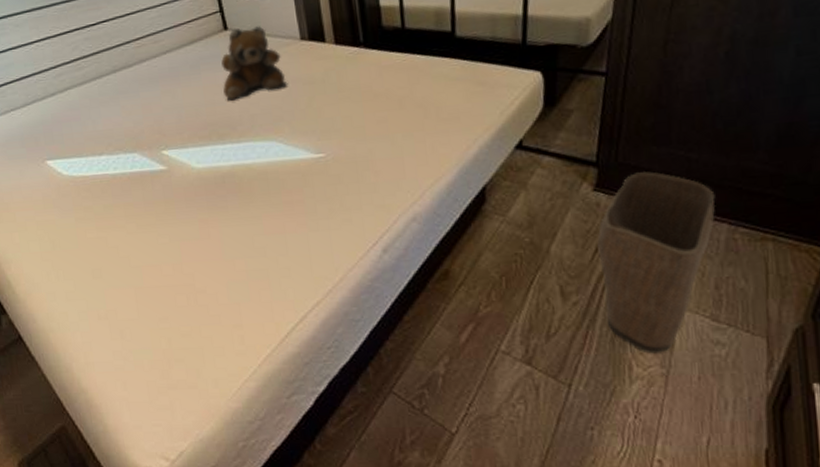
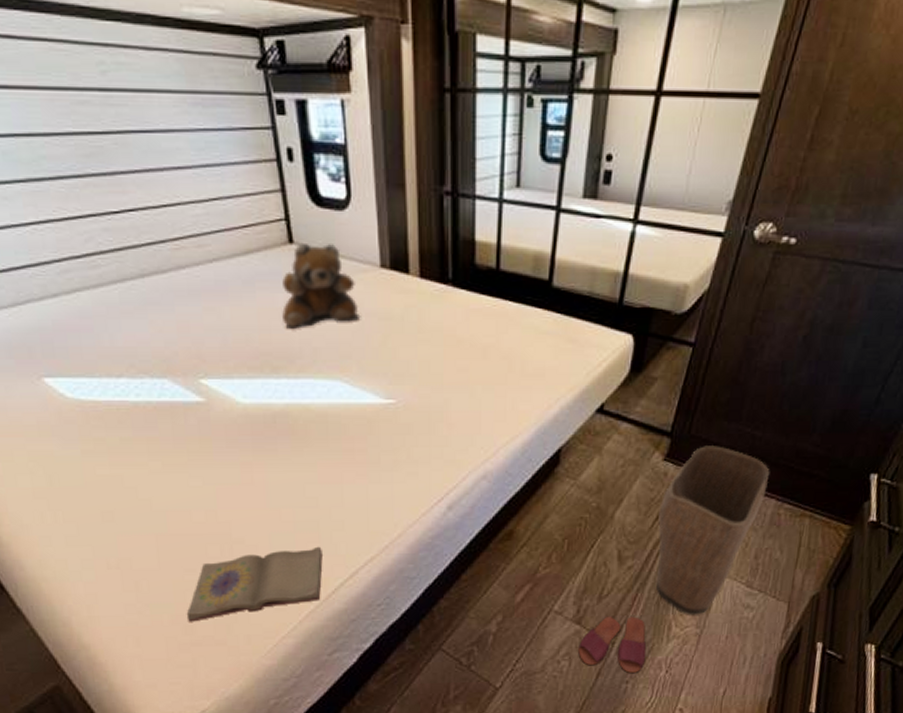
diary: none [162,293,276,367] -> present [186,546,323,622]
slippers: none [532,355,609,419] -> present [578,616,647,674]

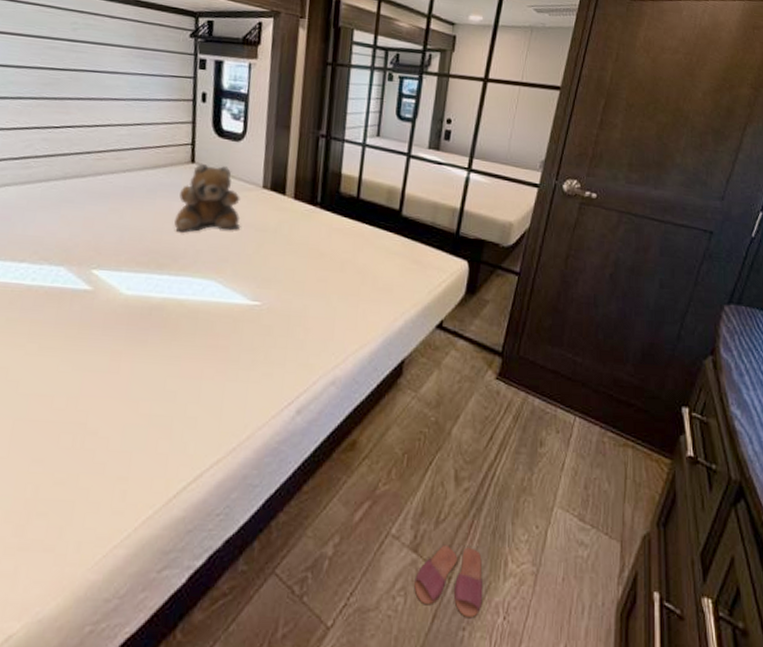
diary: present [186,546,323,622] -> none [21,443,172,521]
laundry basket: present [656,446,770,614] -> none [492,368,592,549]

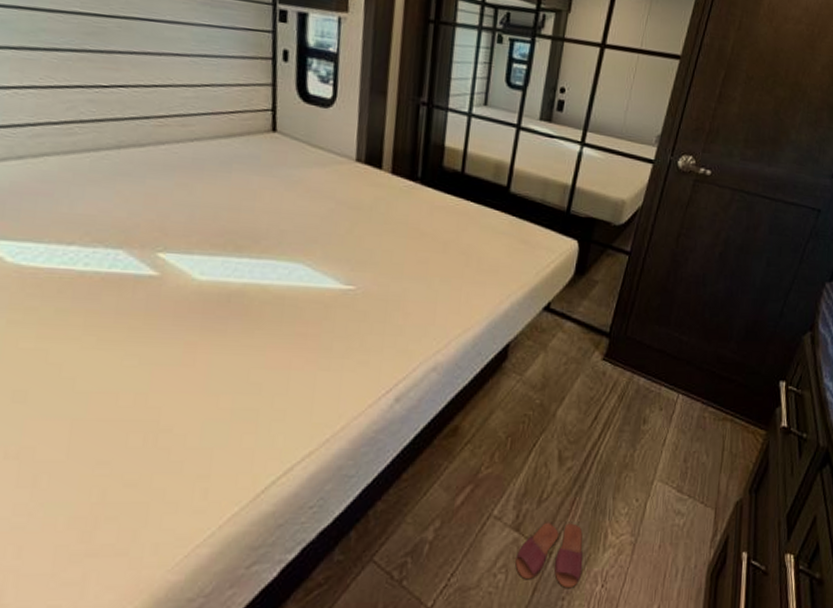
teddy bear: present [174,163,241,232] -> none [254,132,332,210]

